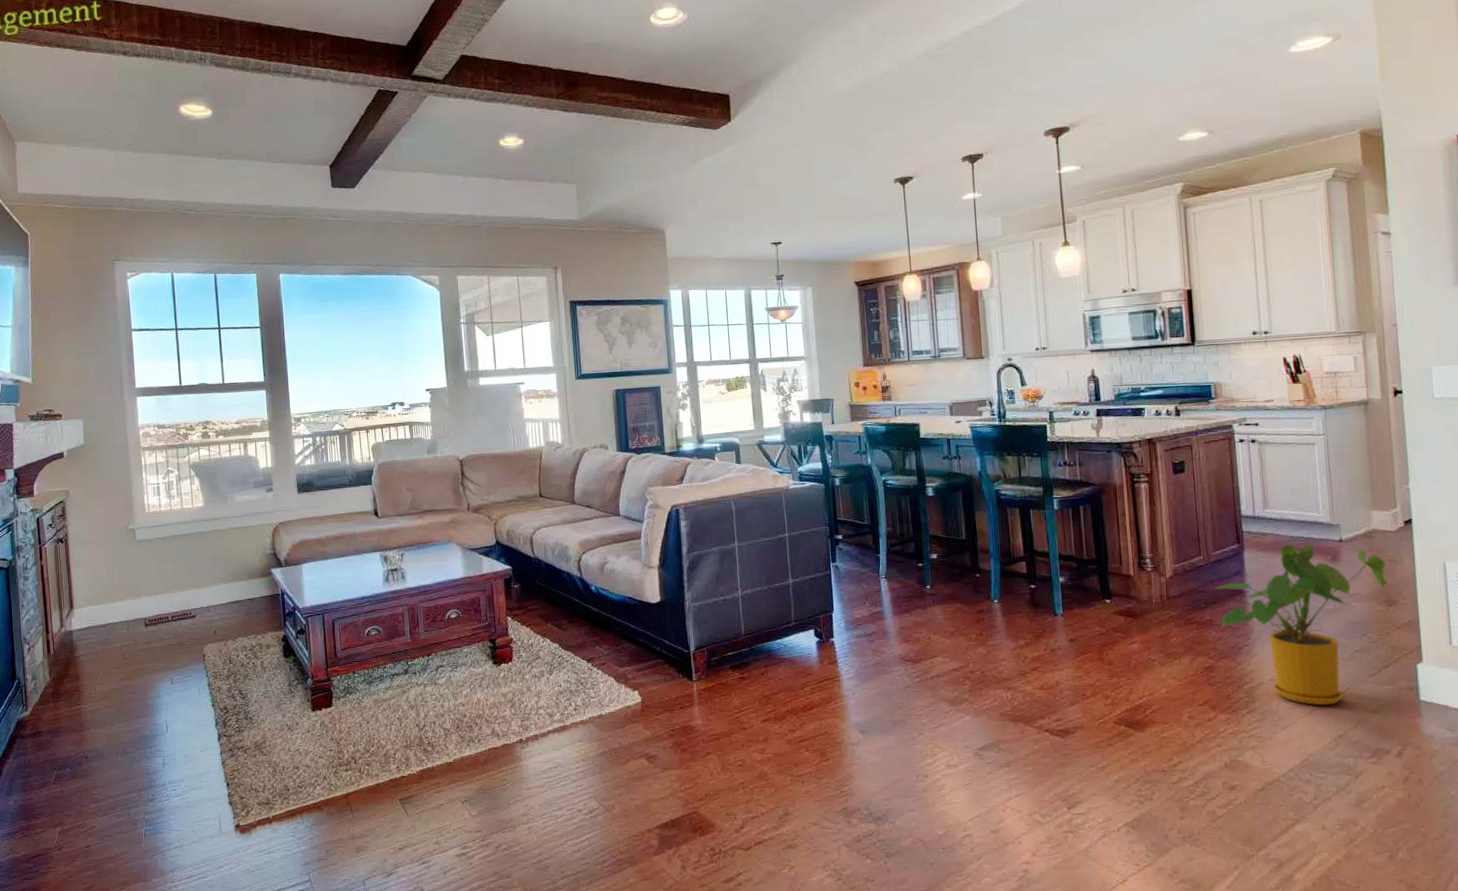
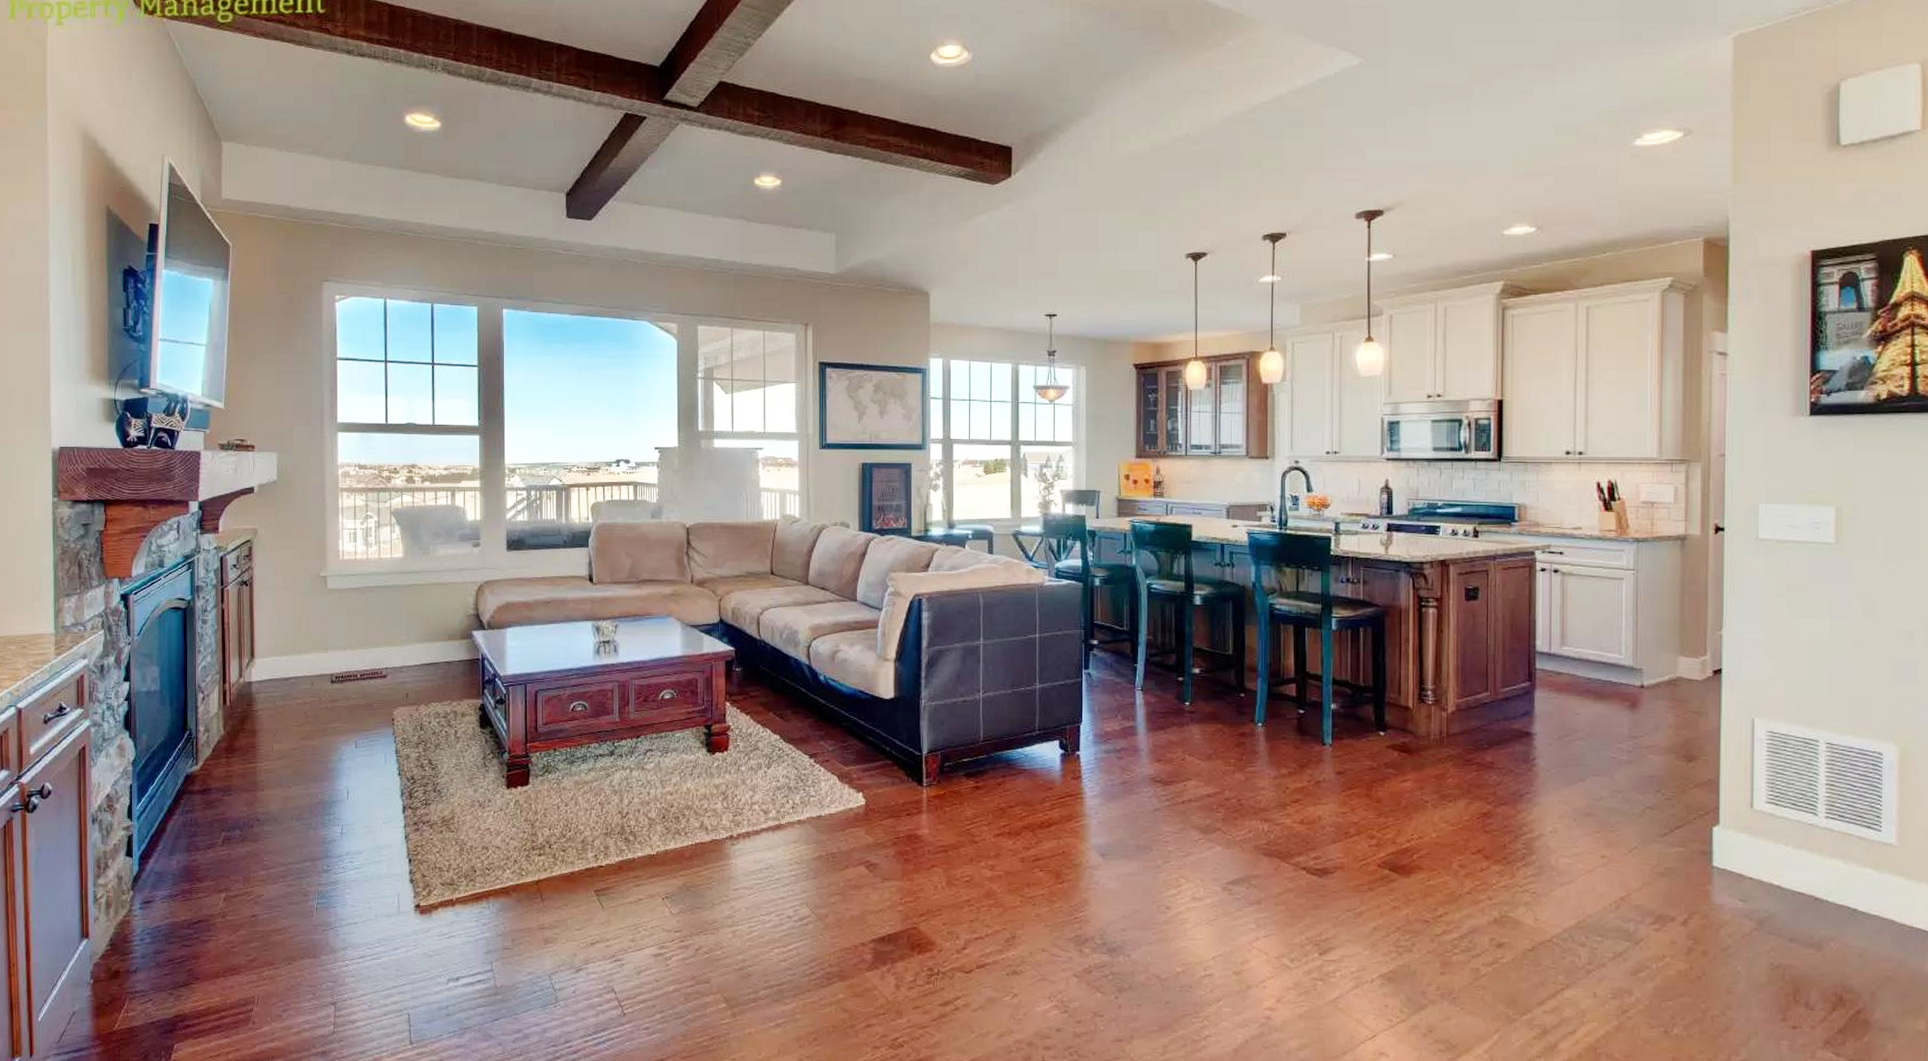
house plant: present [1215,544,1388,706] -> none [1500,686,1689,864]

